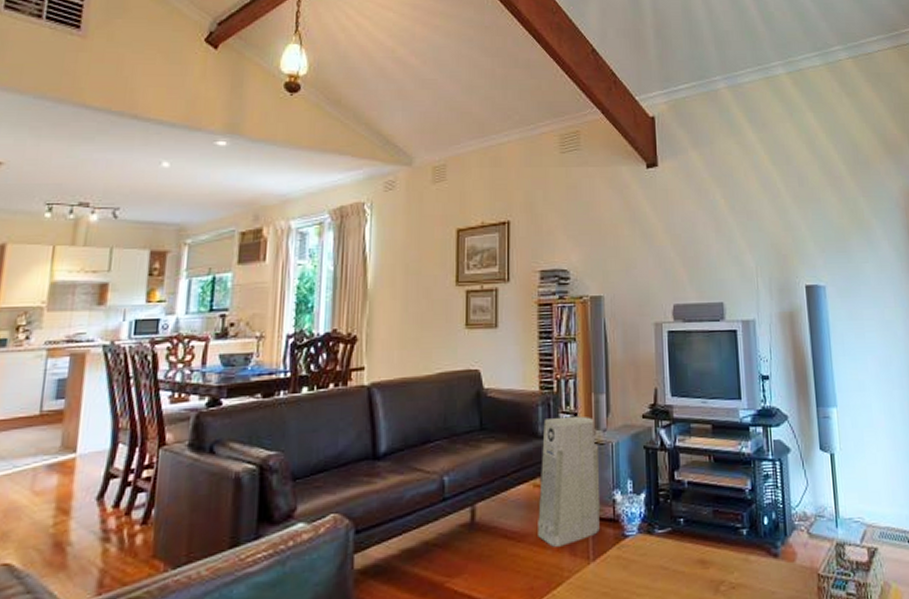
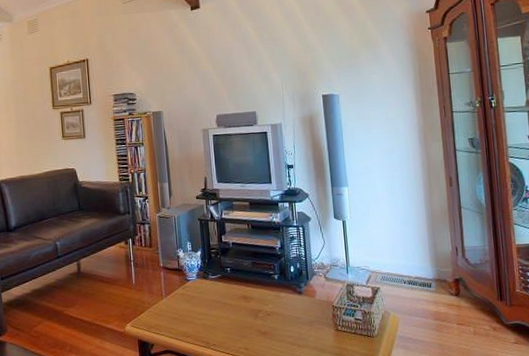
air purifier: present [538,416,601,547] -> none [123,198,169,288]

